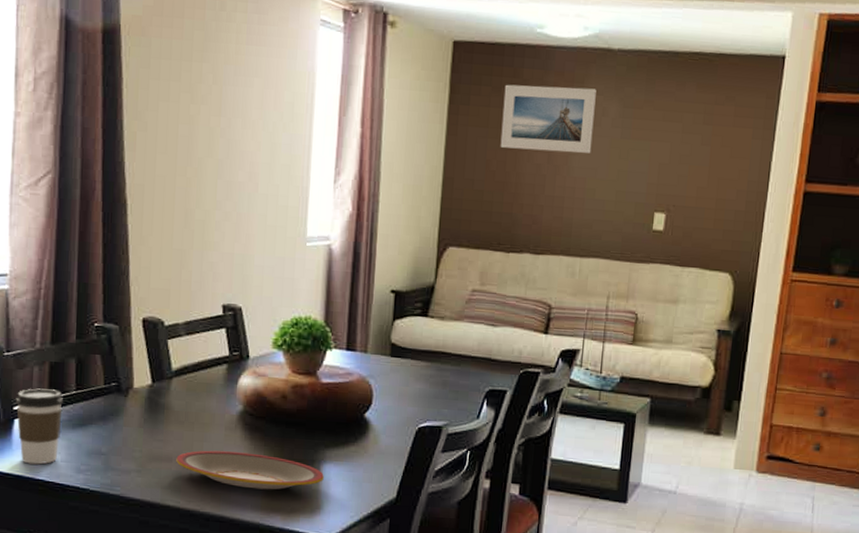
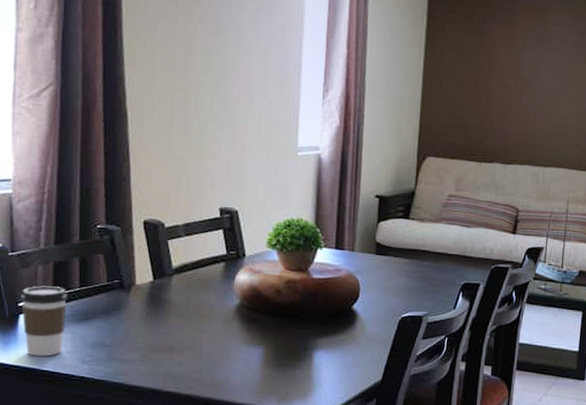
plate: present [176,450,324,490] -> none [177,341,316,376]
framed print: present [500,84,597,153] -> none [472,13,557,76]

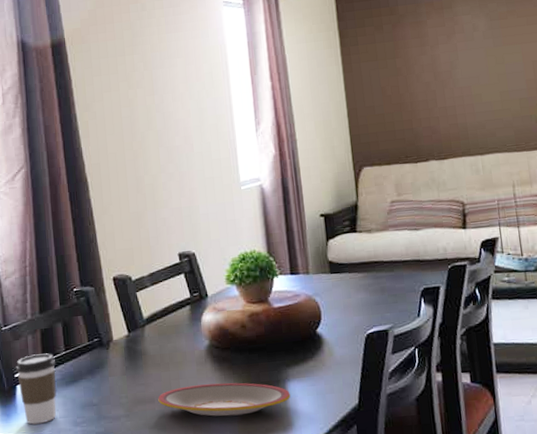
plate: none [177,341,316,376] -> present [158,382,290,417]

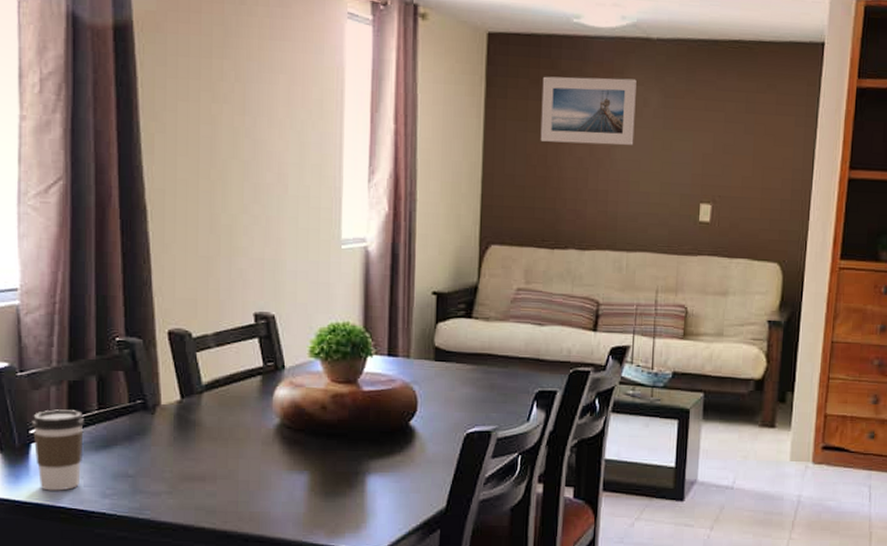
plate: present [158,382,290,417] -> none [210,467,369,506]
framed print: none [385,10,471,75] -> present [540,76,637,145]

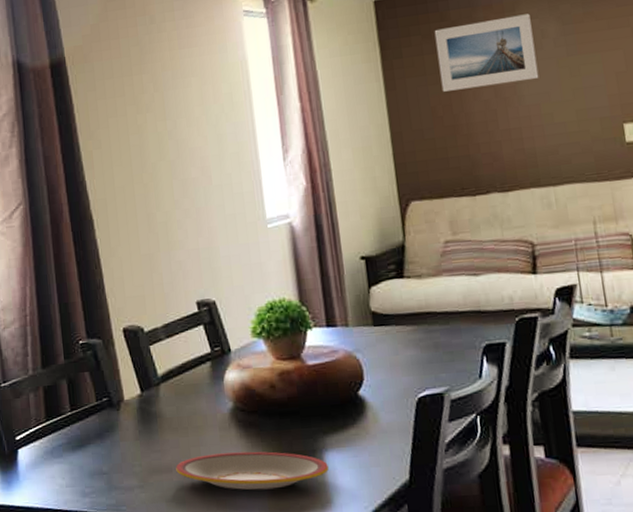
coffee cup: present [31,409,85,491] -> none [16,413,63,494]
plate: none [210,467,369,506] -> present [176,451,329,491]

